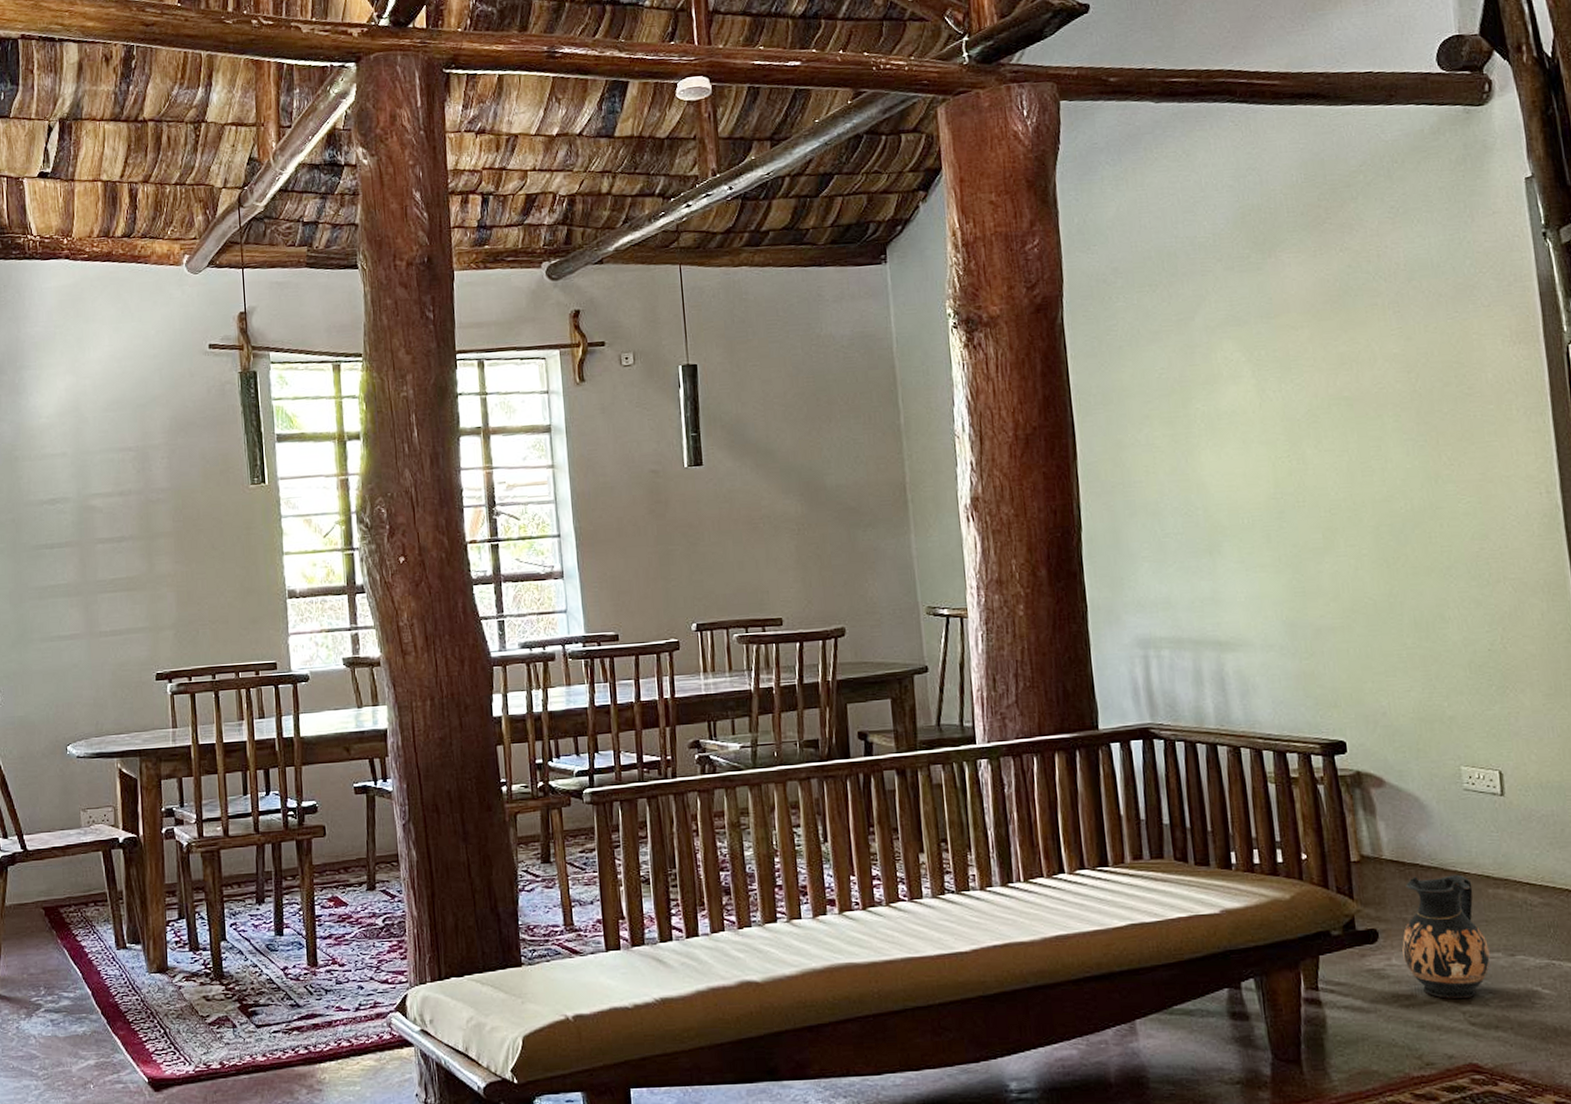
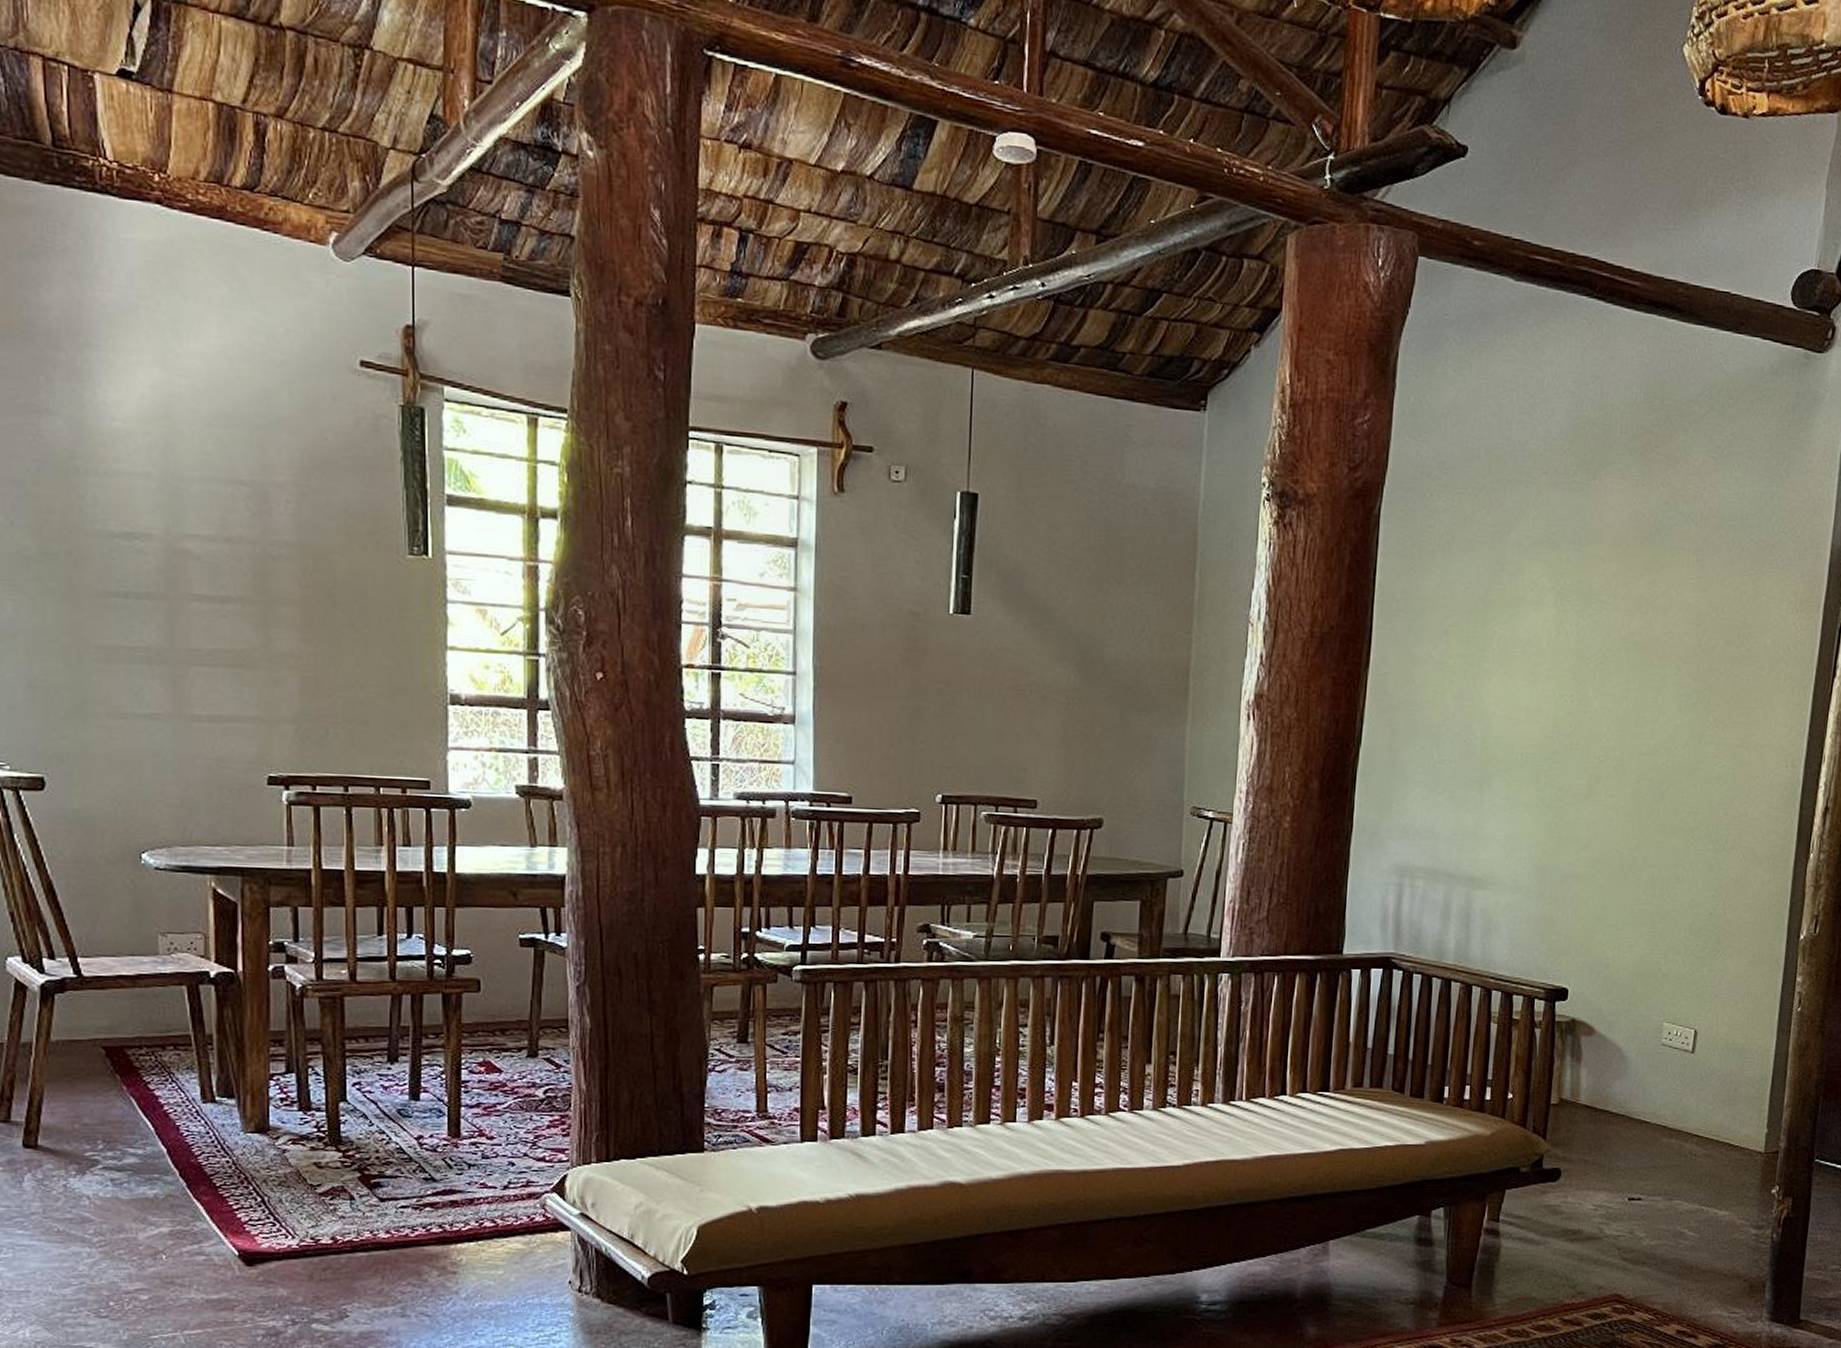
ceramic jug: present [1402,874,1490,999] -> none [1578,1122,1652,1235]

